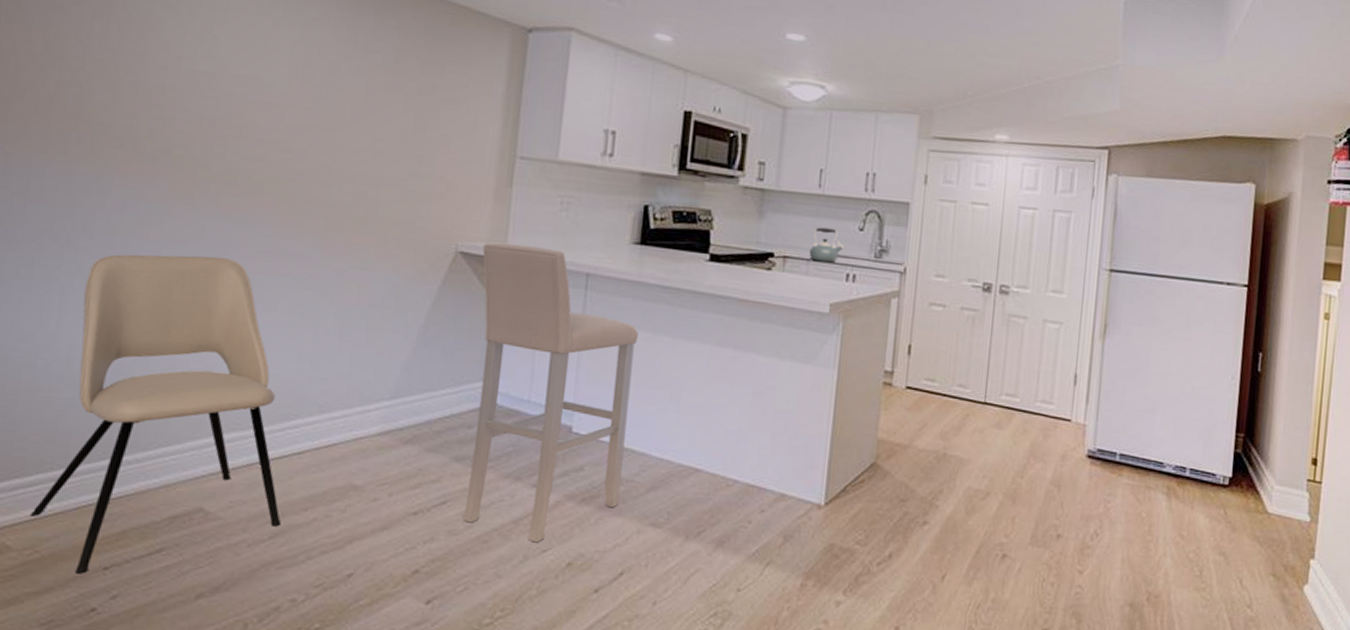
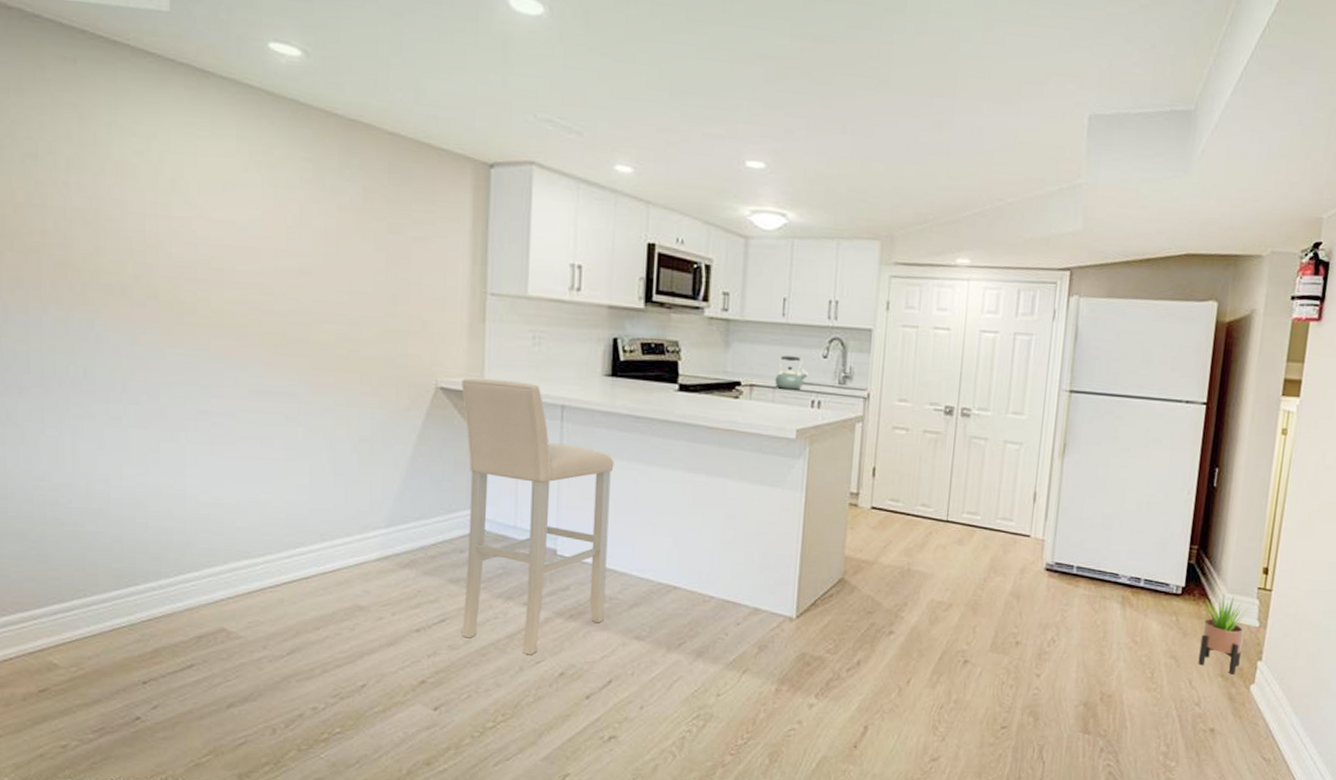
dining chair: present [29,254,282,574] -> none [70,396,297,688]
potted plant: none [1248,486,1298,574] -> present [1198,594,1248,674]

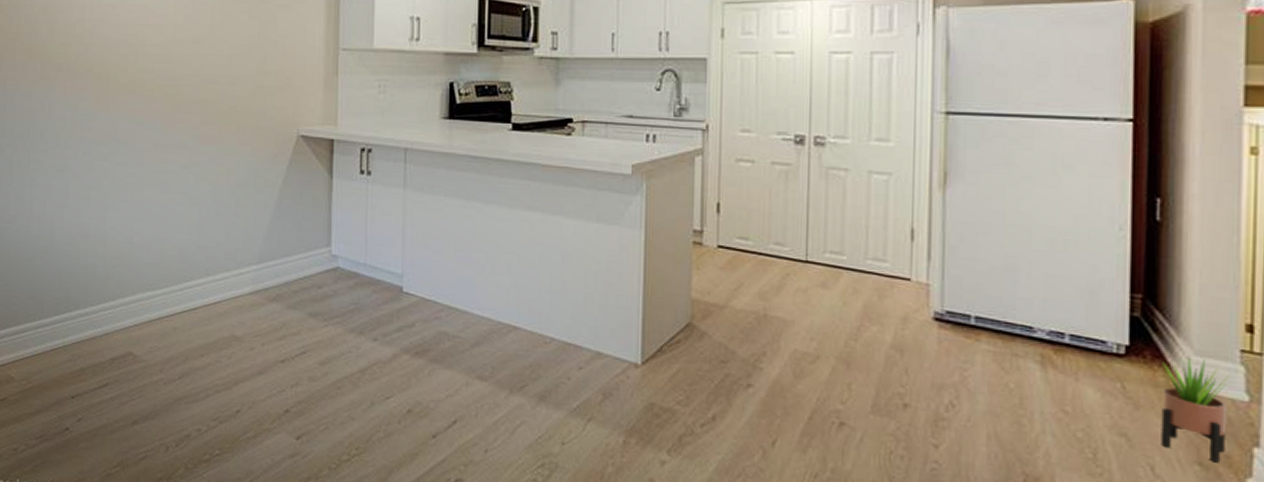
bar stool: present [461,378,614,655] -> none [319,125,454,391]
kettle: present [775,355,809,390] -> none [607,90,642,124]

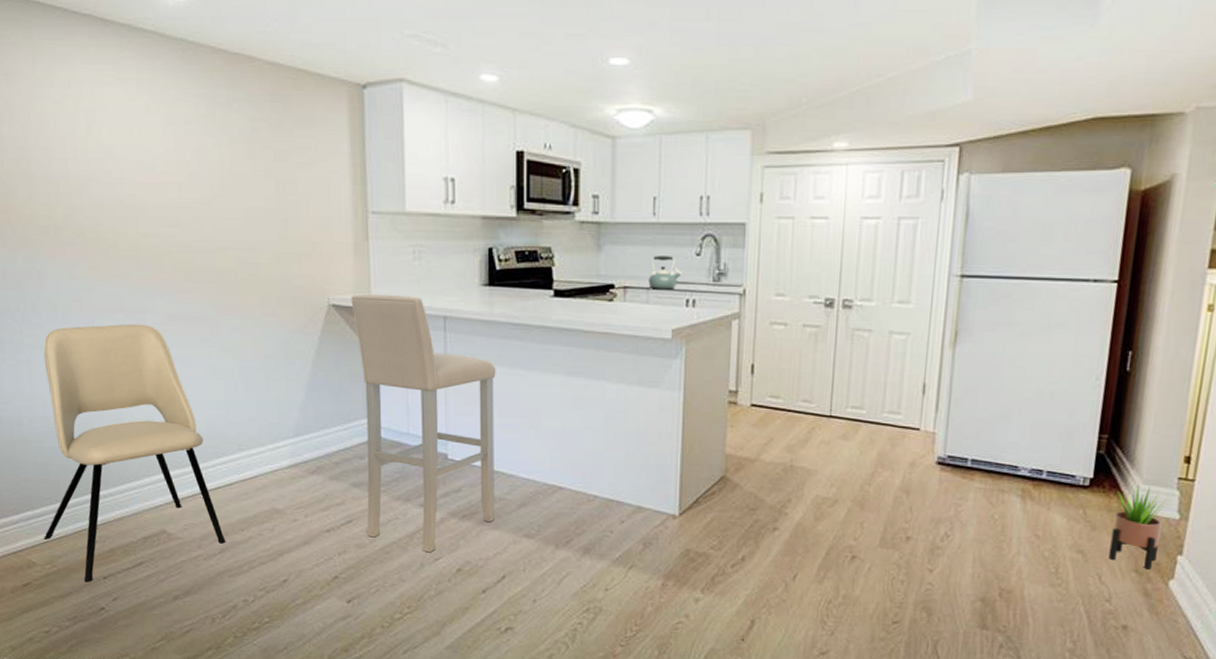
dining chair: none [23,151,186,401] -> present [43,324,226,582]
bar stool: none [319,125,454,391] -> present [351,293,496,553]
kettle: none [607,90,642,124] -> present [648,256,682,290]

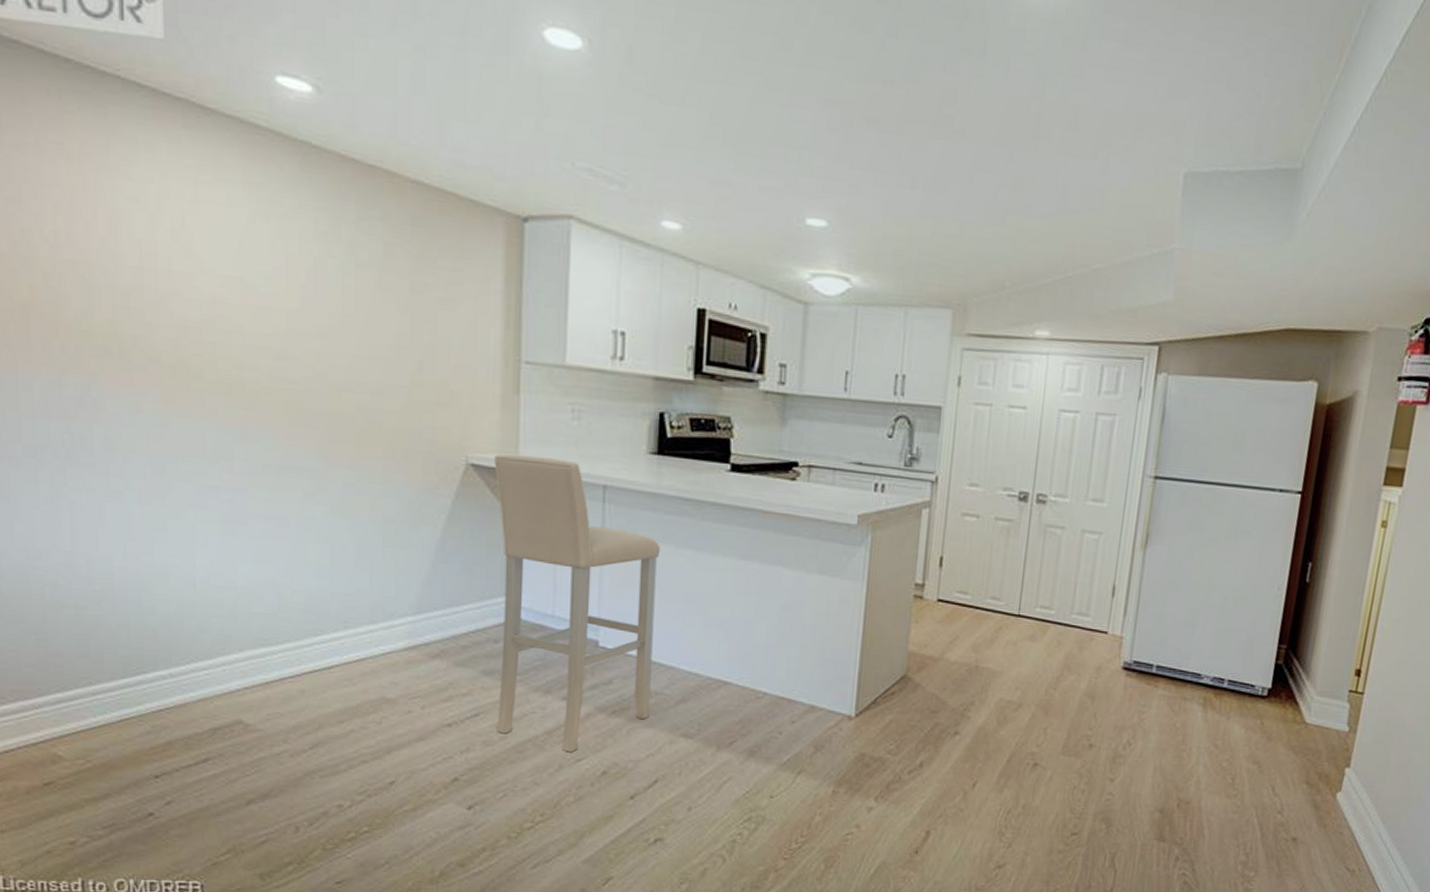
dining chair: present [43,324,226,582] -> none [75,469,320,782]
kettle: present [648,256,682,290] -> none [835,434,872,472]
potted plant: present [1108,485,1167,569] -> none [1282,697,1338,781]

